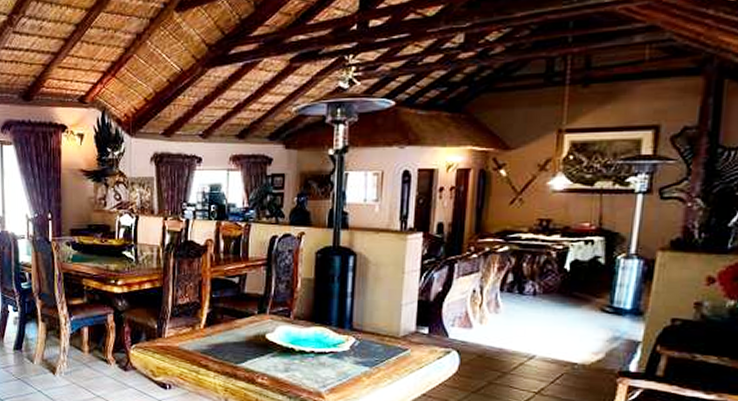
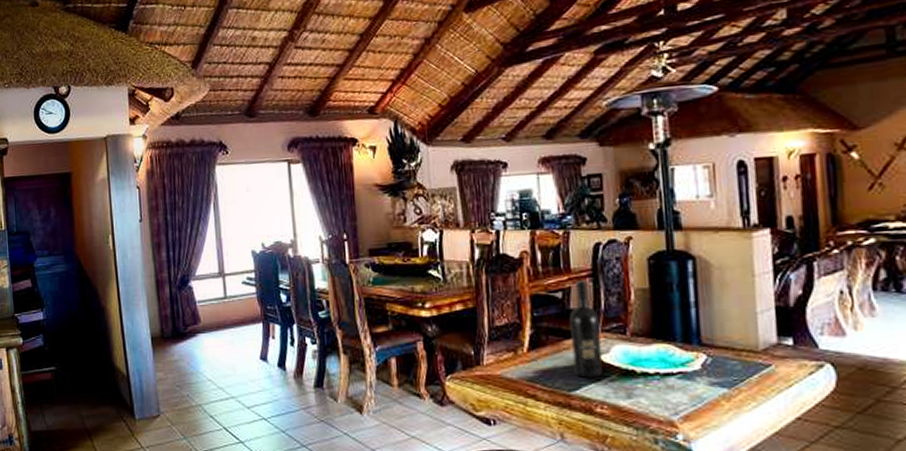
wine bottle: none [242,269,269,353] -> present [569,281,603,378]

